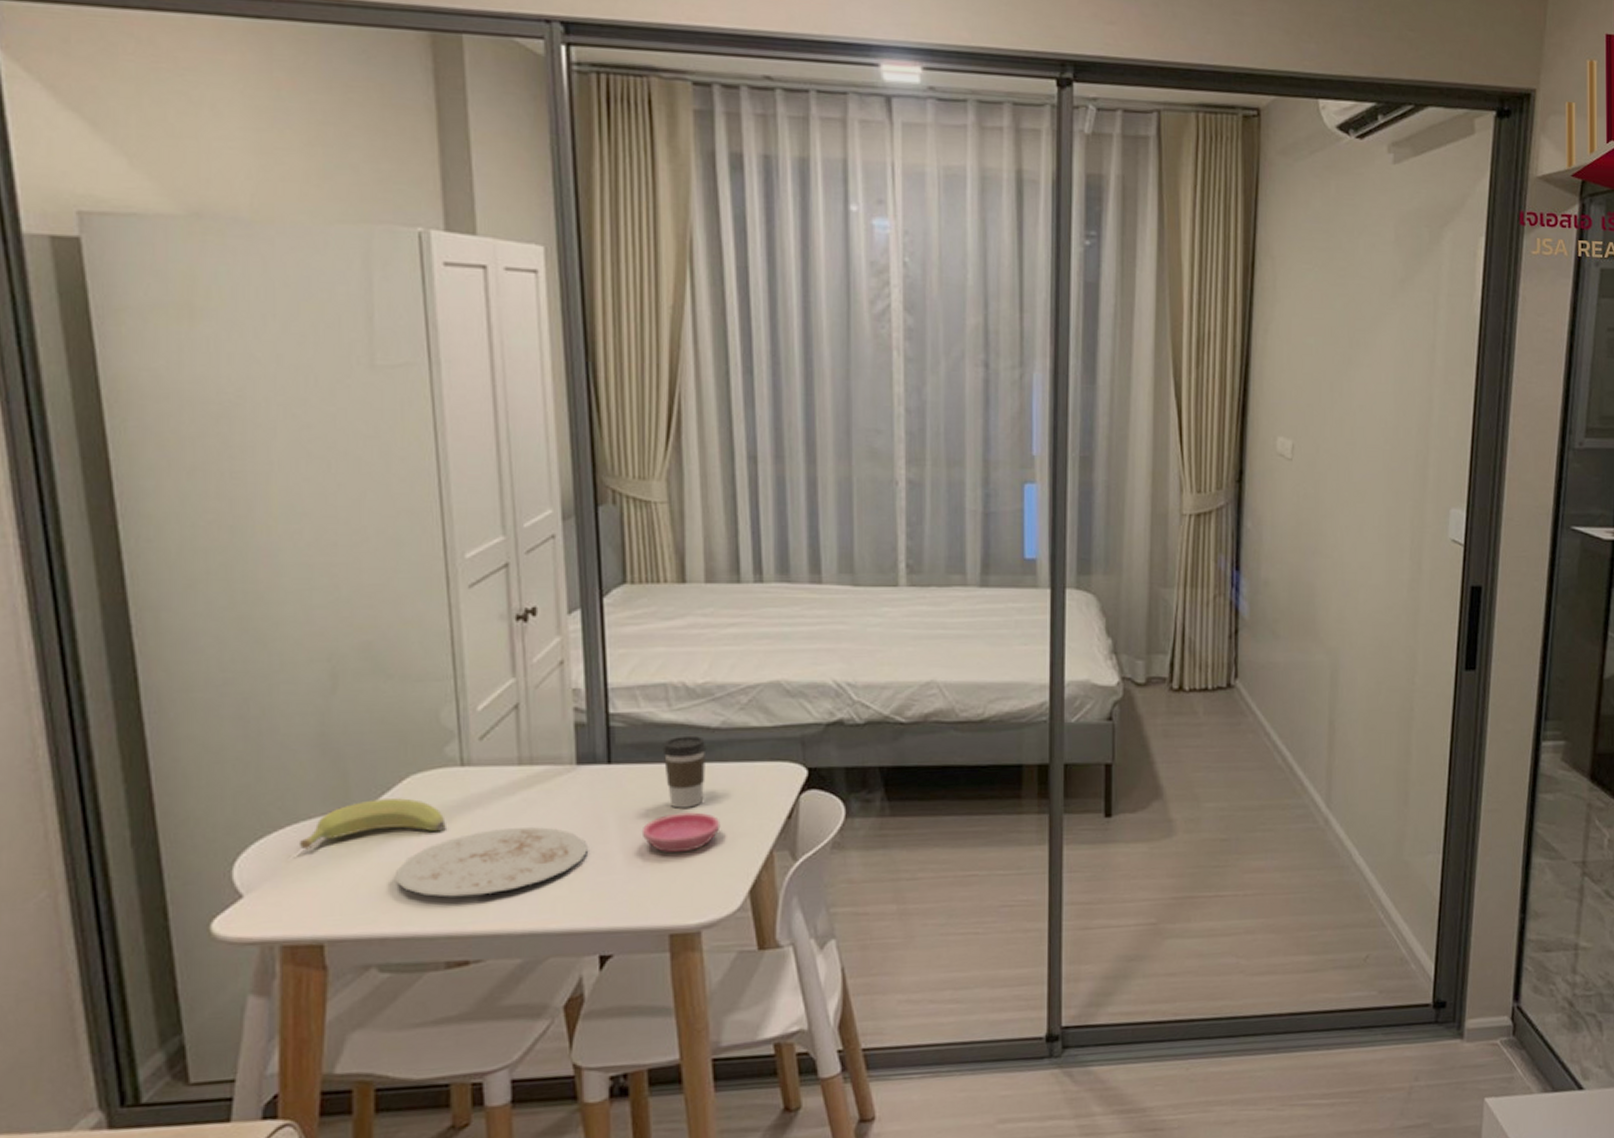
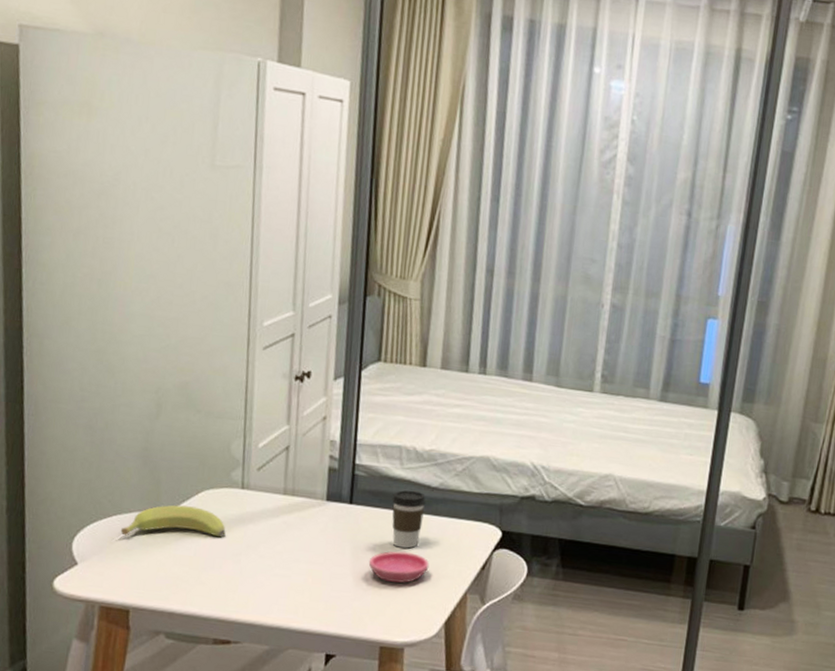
plate: present [394,827,587,897] -> none [184,542,327,592]

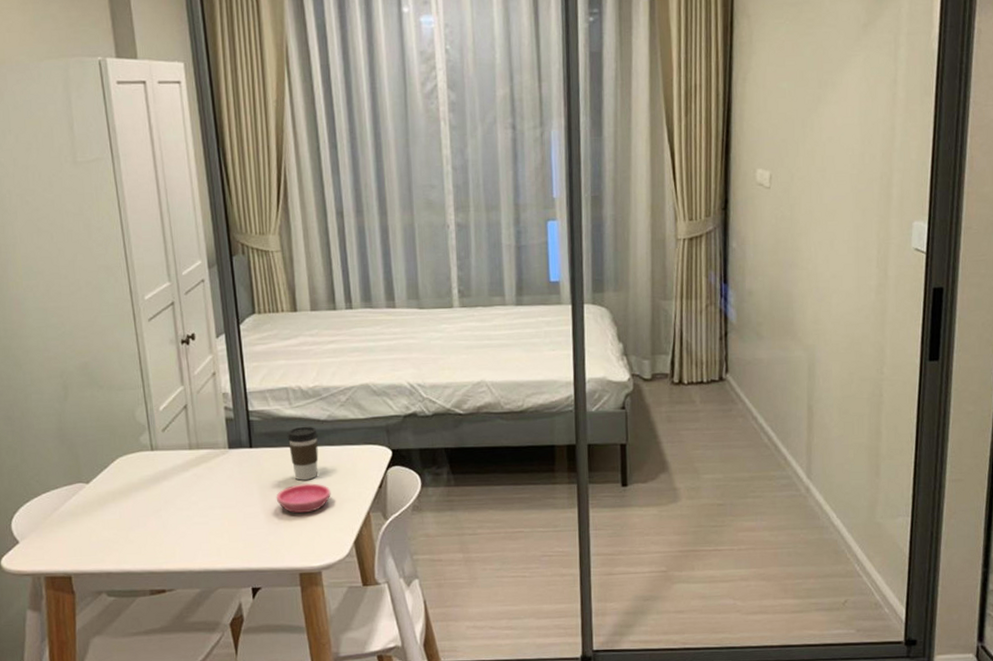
banana: present [120,505,226,538] -> none [51,474,144,510]

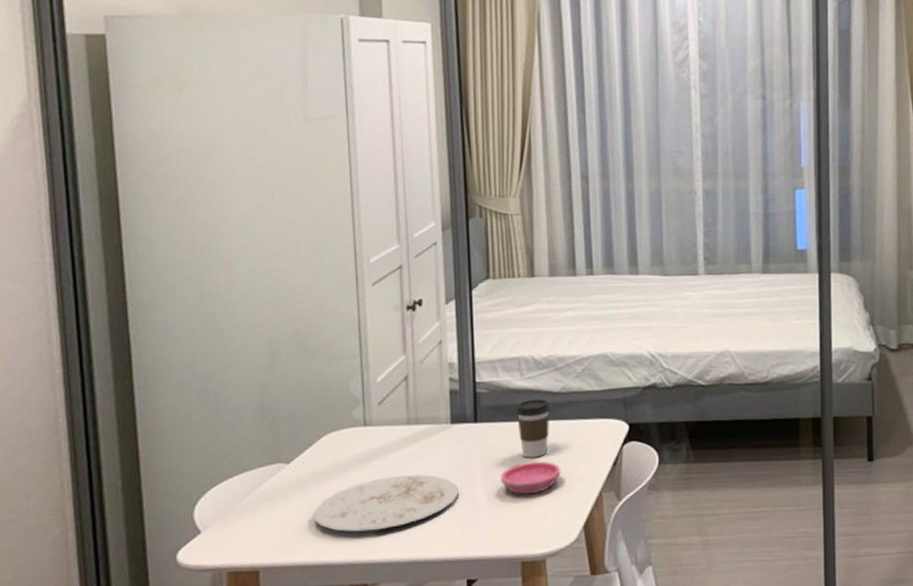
plate: none [113,494,240,544] -> present [313,474,459,532]

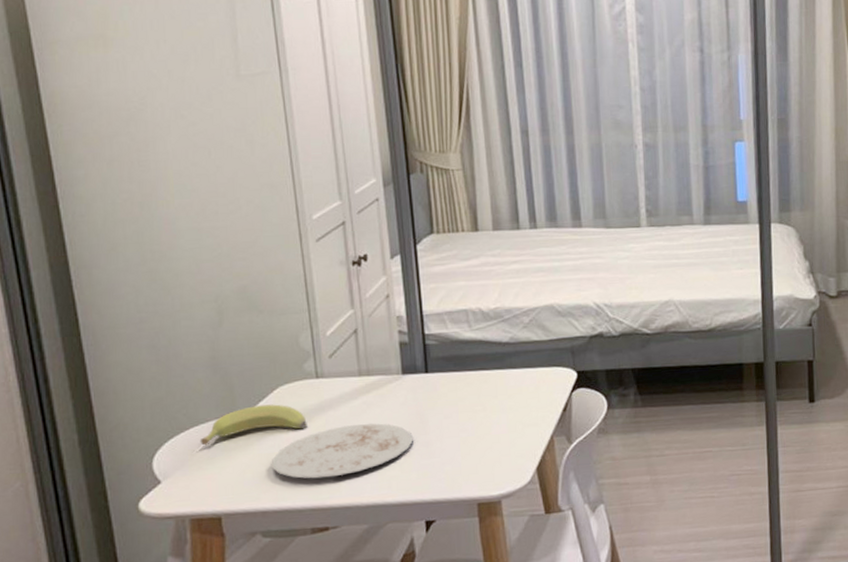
banana: none [243,452,352,495] -> present [200,404,307,446]
saucer: present [500,460,561,495] -> none [453,408,513,441]
coffee cup: present [516,398,550,458] -> none [466,349,500,406]

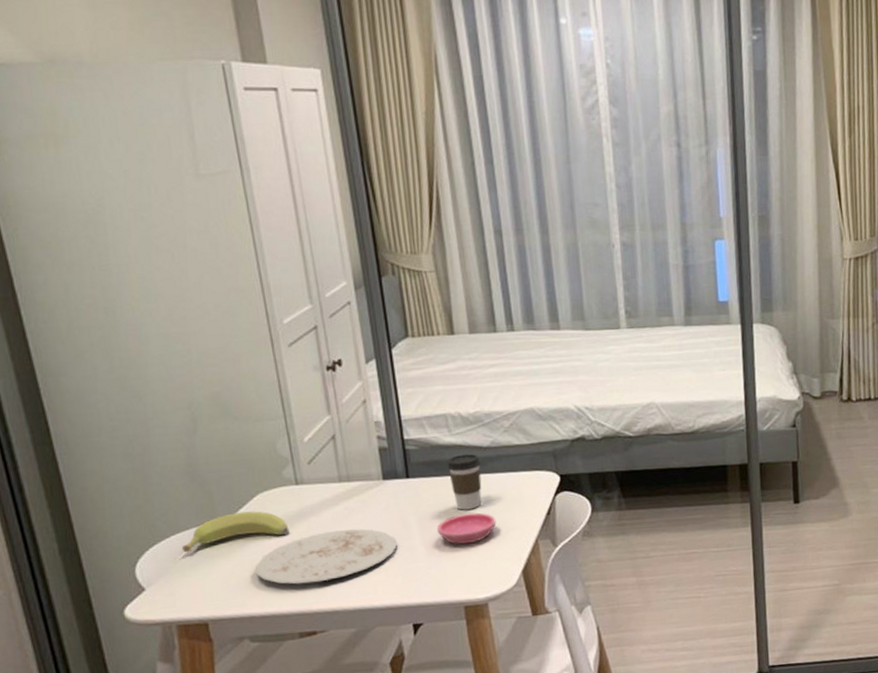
saucer: none [453,408,513,441] -> present [436,512,496,545]
coffee cup: none [466,349,500,406] -> present [447,453,482,510]

